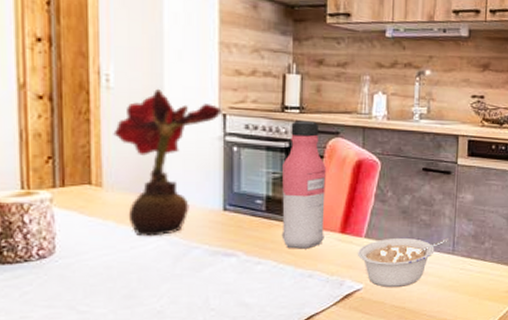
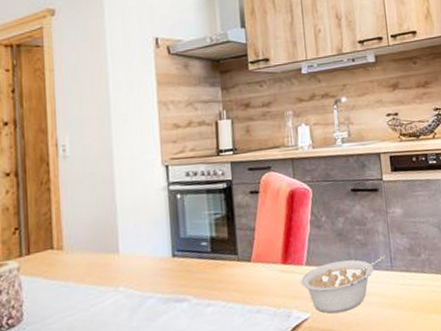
flower: present [113,88,222,237] -> none [71,151,165,294]
water bottle: present [281,121,326,249] -> none [222,160,268,286]

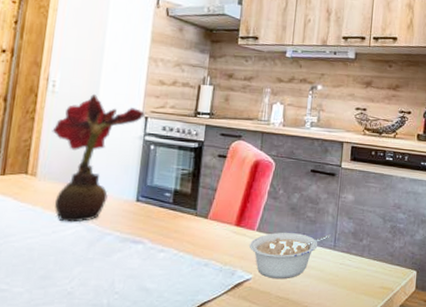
flower: none [71,151,165,294] -> present [52,93,145,223]

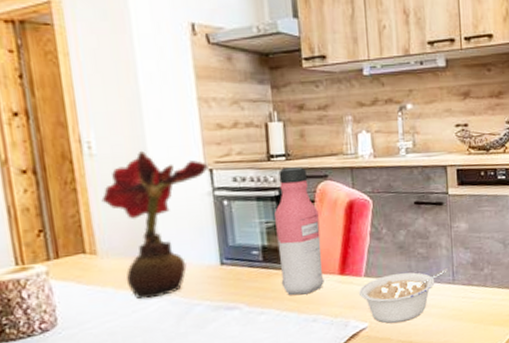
water bottle: none [184,124,228,239] -> present [274,167,324,296]

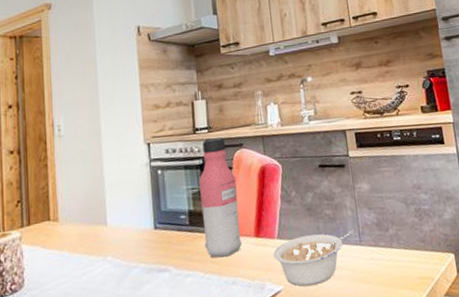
flower: present [101,150,208,300] -> none [65,130,147,263]

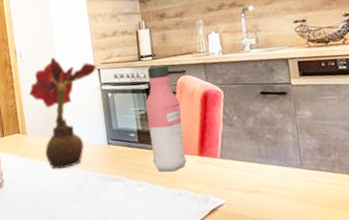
flower: none [65,130,147,263] -> present [29,56,97,170]
legume: present [272,229,354,287] -> none [215,153,295,202]

